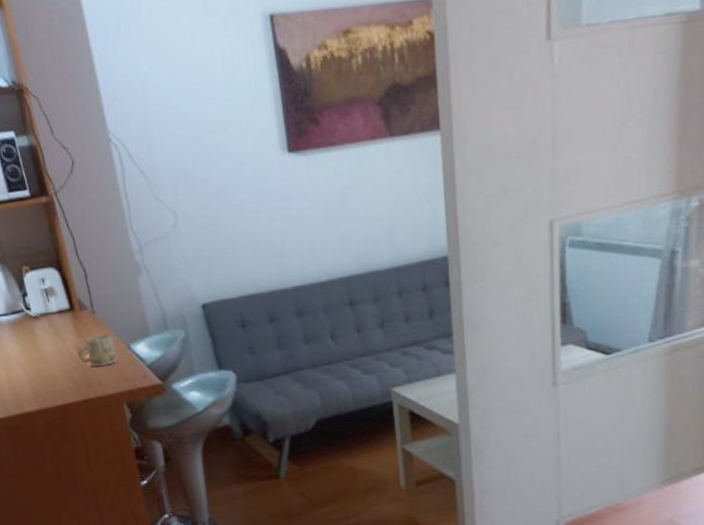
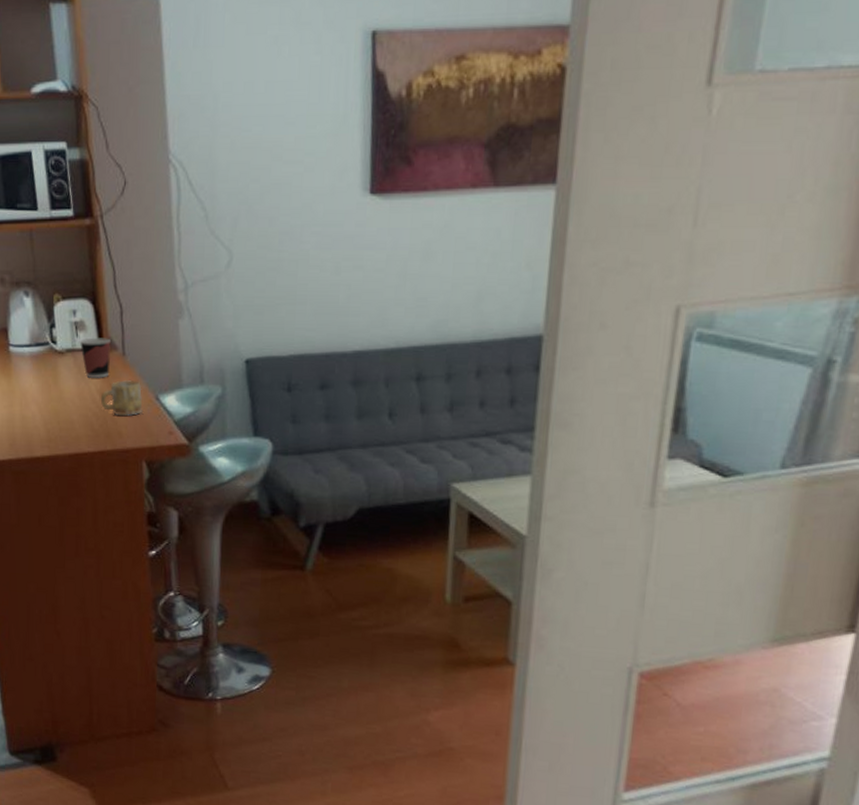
cup: none [51,300,83,338] -> present [79,337,111,379]

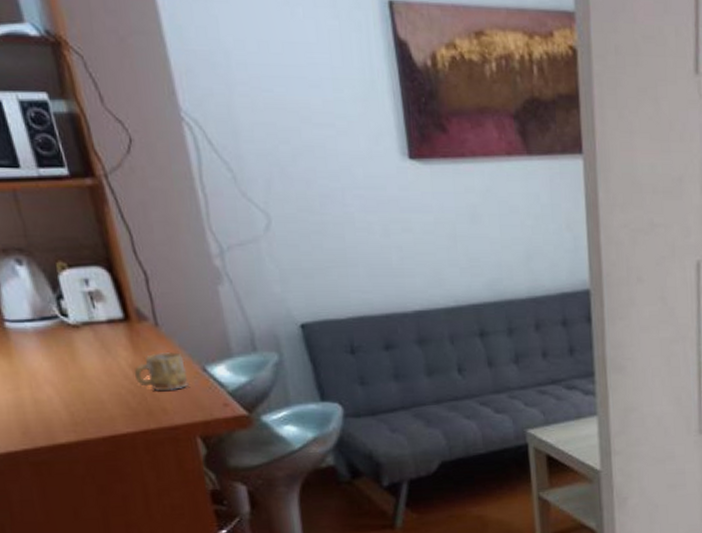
cup: present [79,337,111,379] -> none [97,308,142,354]

